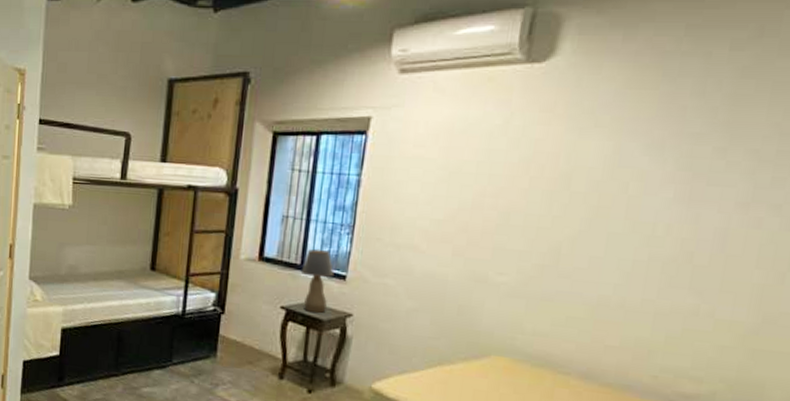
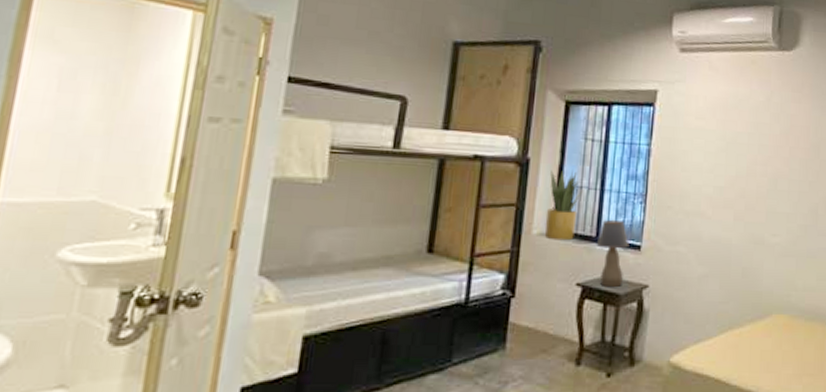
planter: none [251,200,288,267] -> present [544,170,582,241]

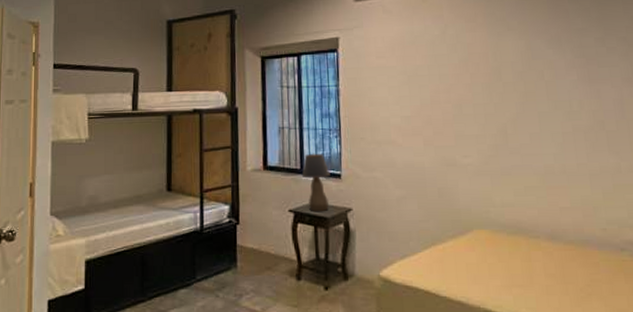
planter: present [544,170,582,241] -> none [256,114,284,175]

